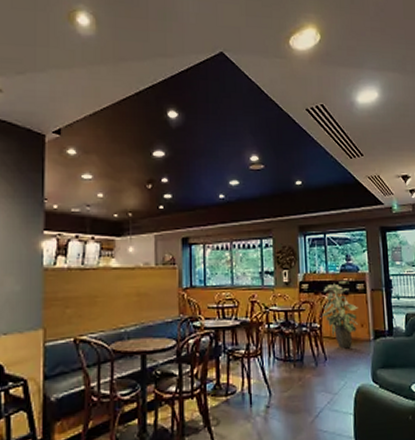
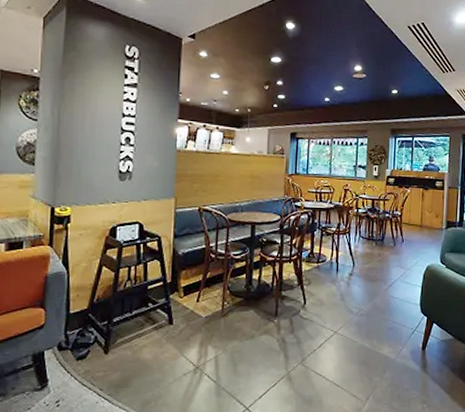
indoor plant: present [321,280,359,349] -> none [402,177,435,234]

